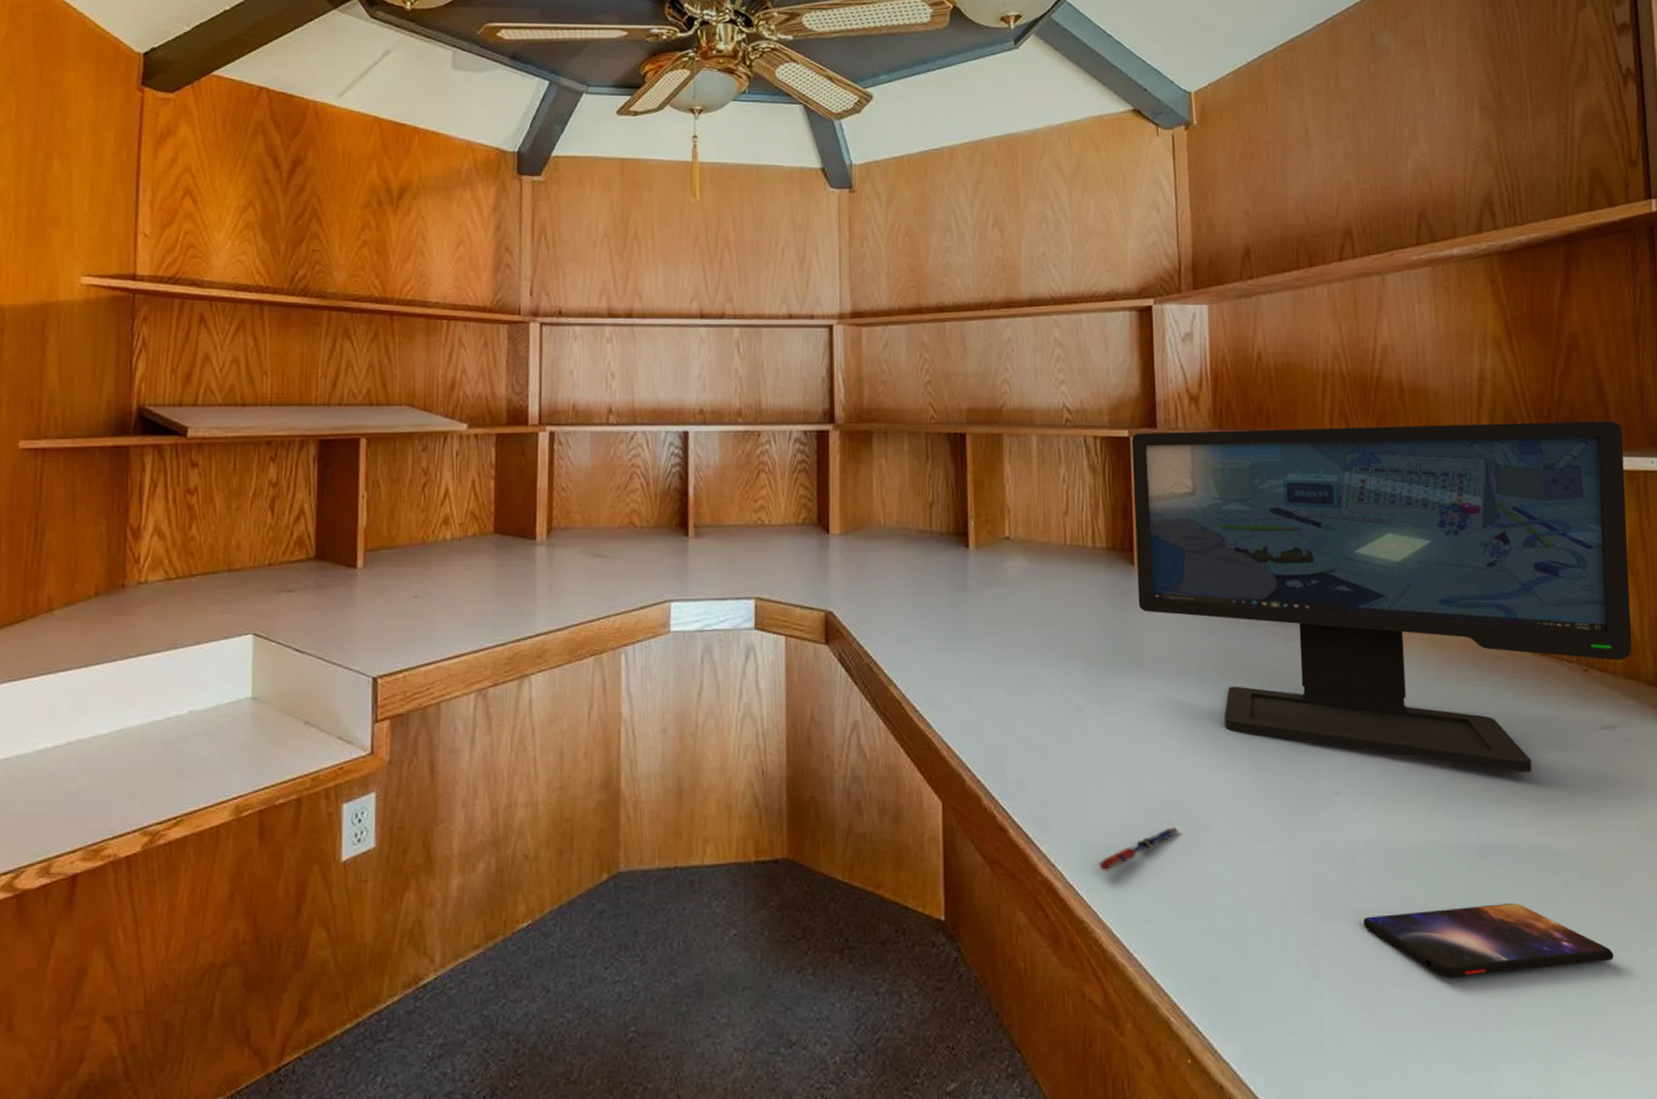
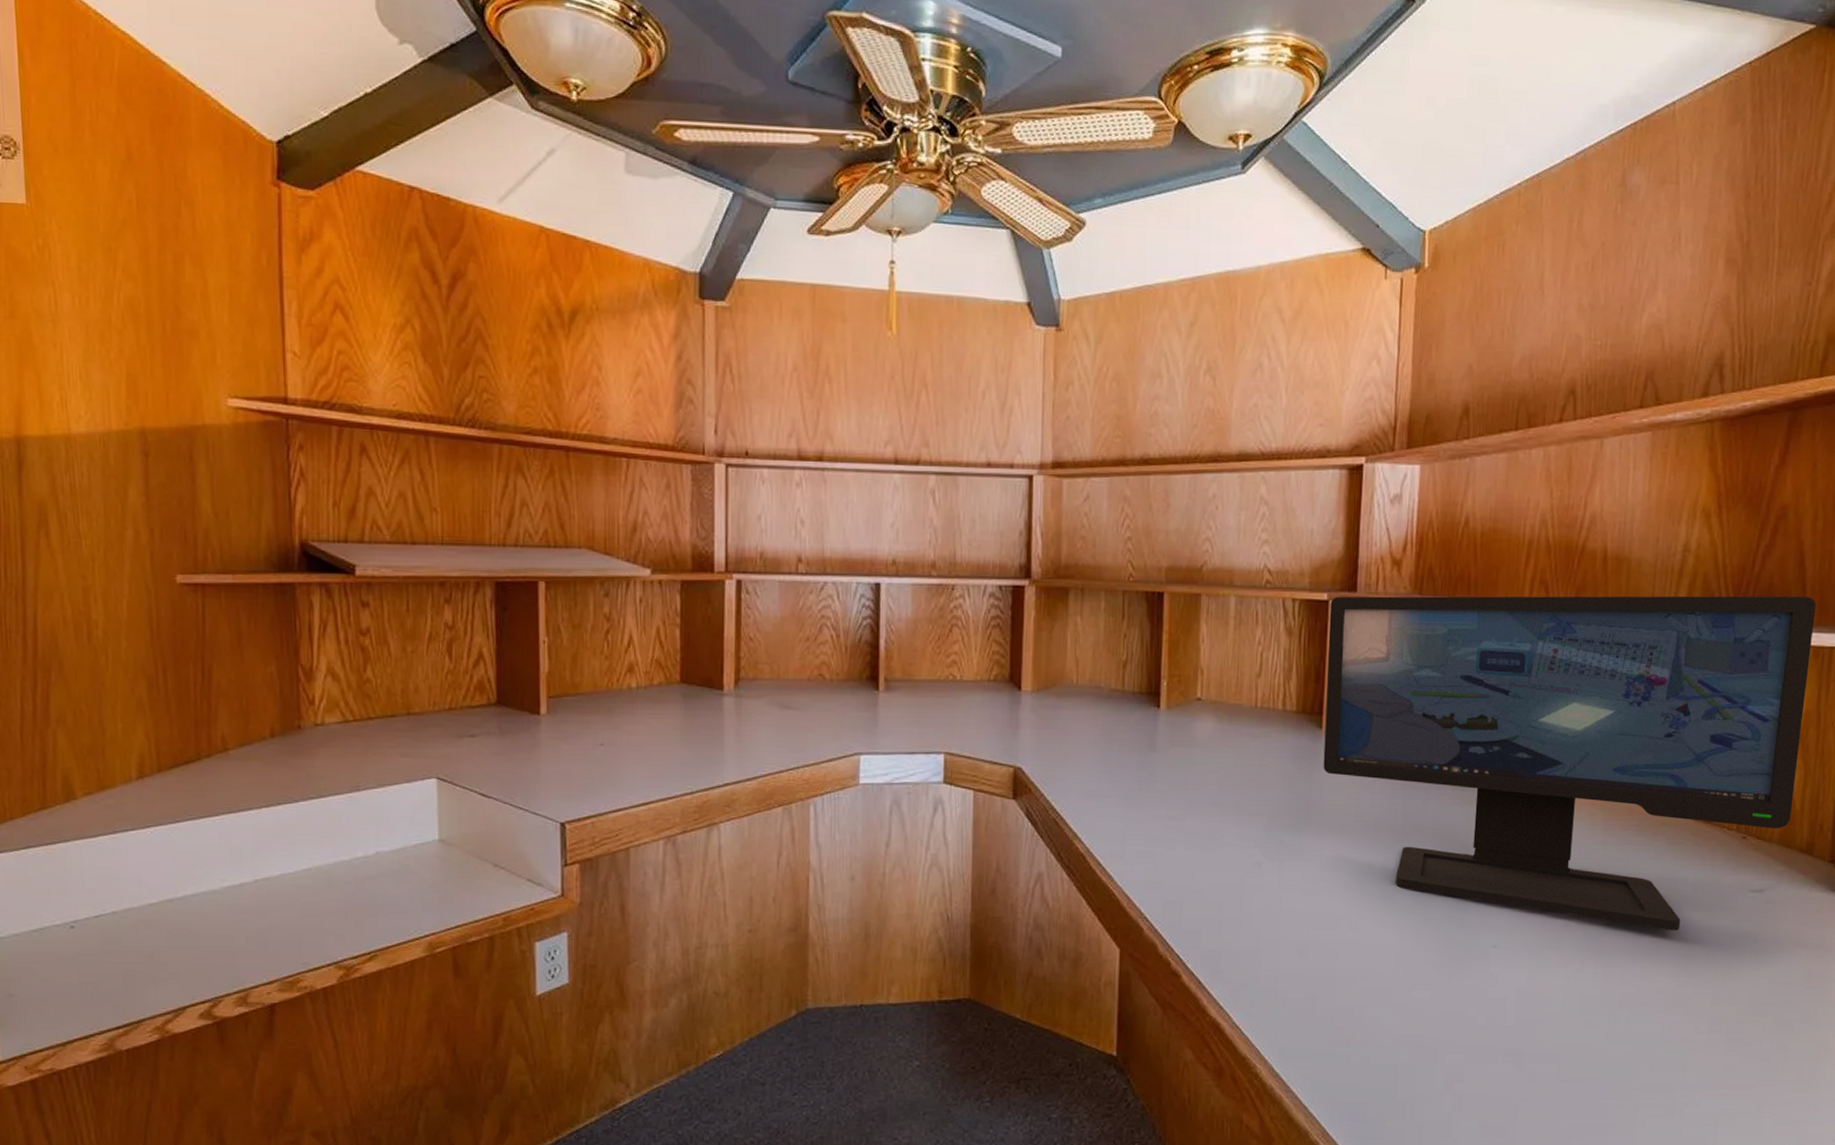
pen: present [1097,827,1182,871] -> none [1263,975,1346,1014]
smartphone: present [1363,902,1615,978] -> none [1505,1046,1730,1111]

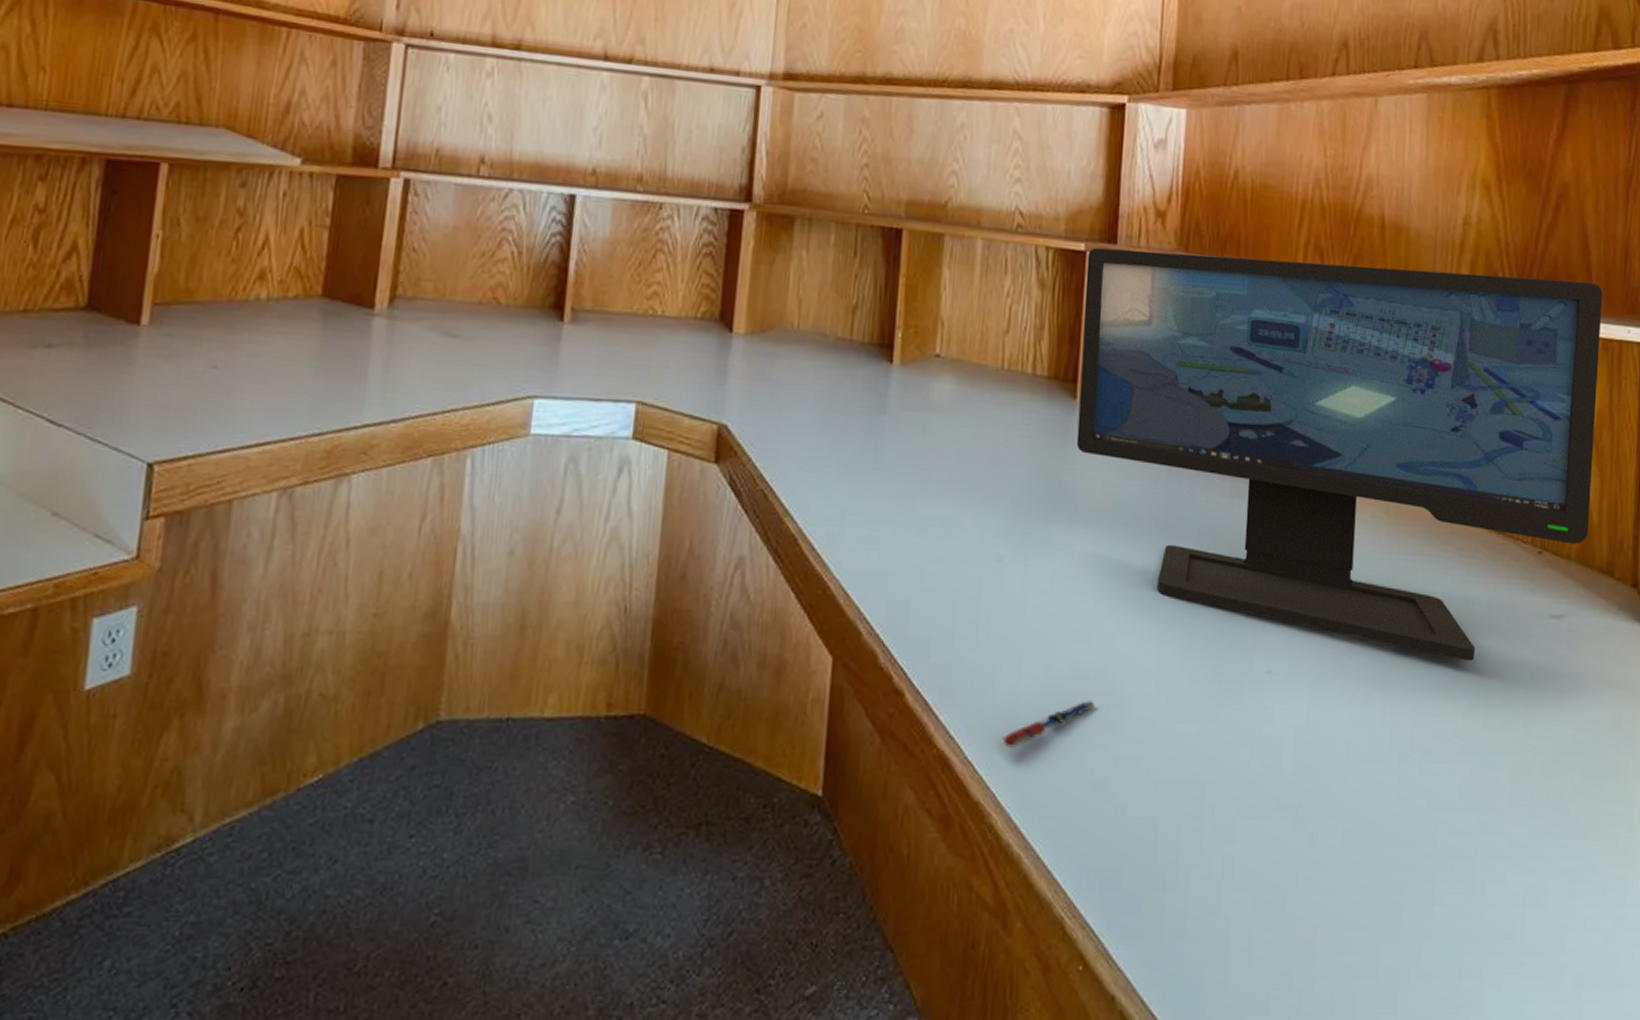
pen: none [1263,975,1346,1014] -> present [1001,701,1099,748]

